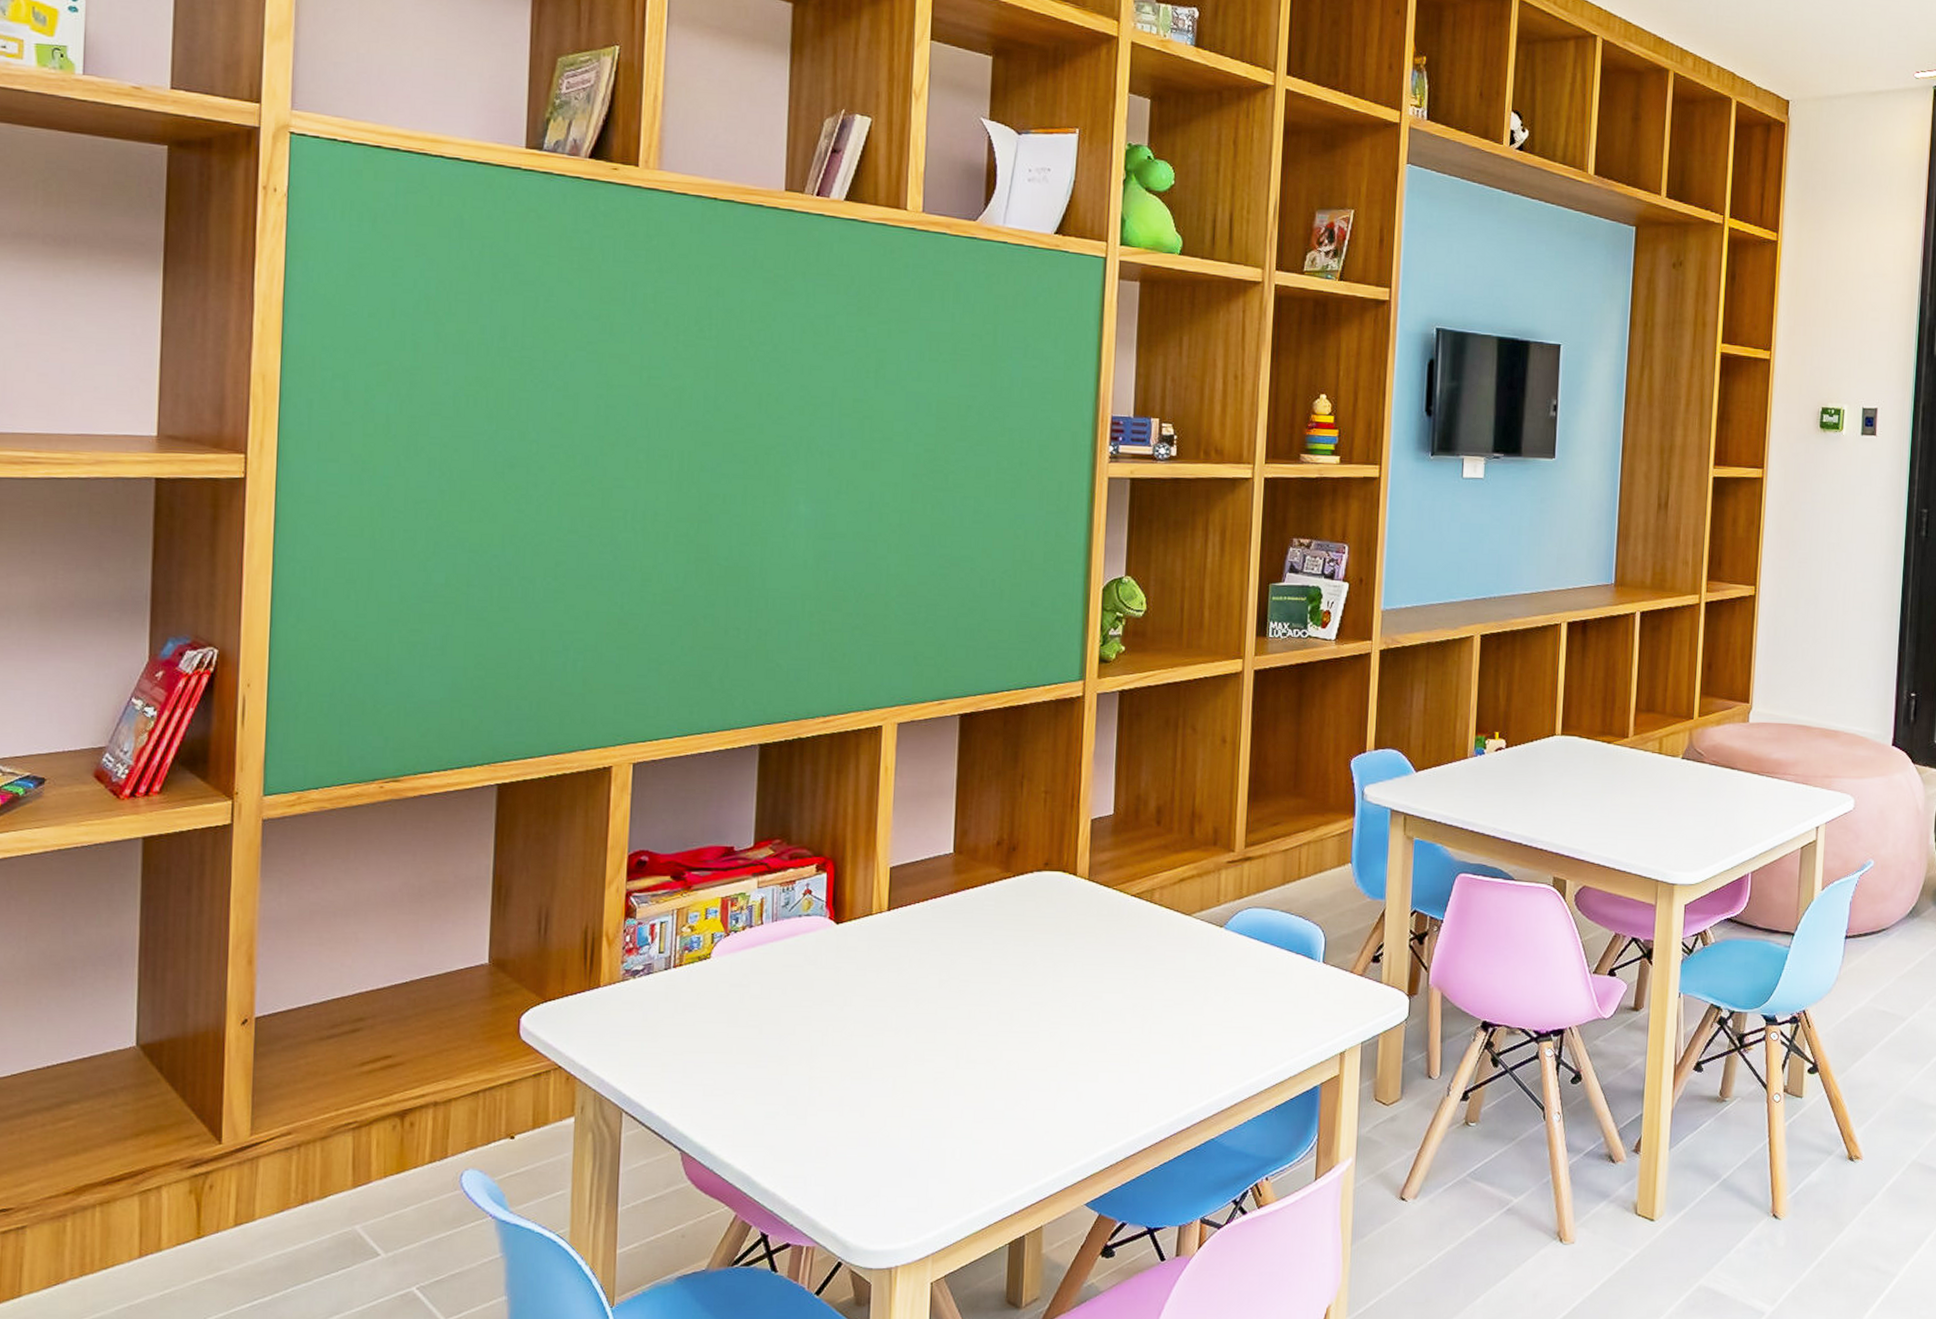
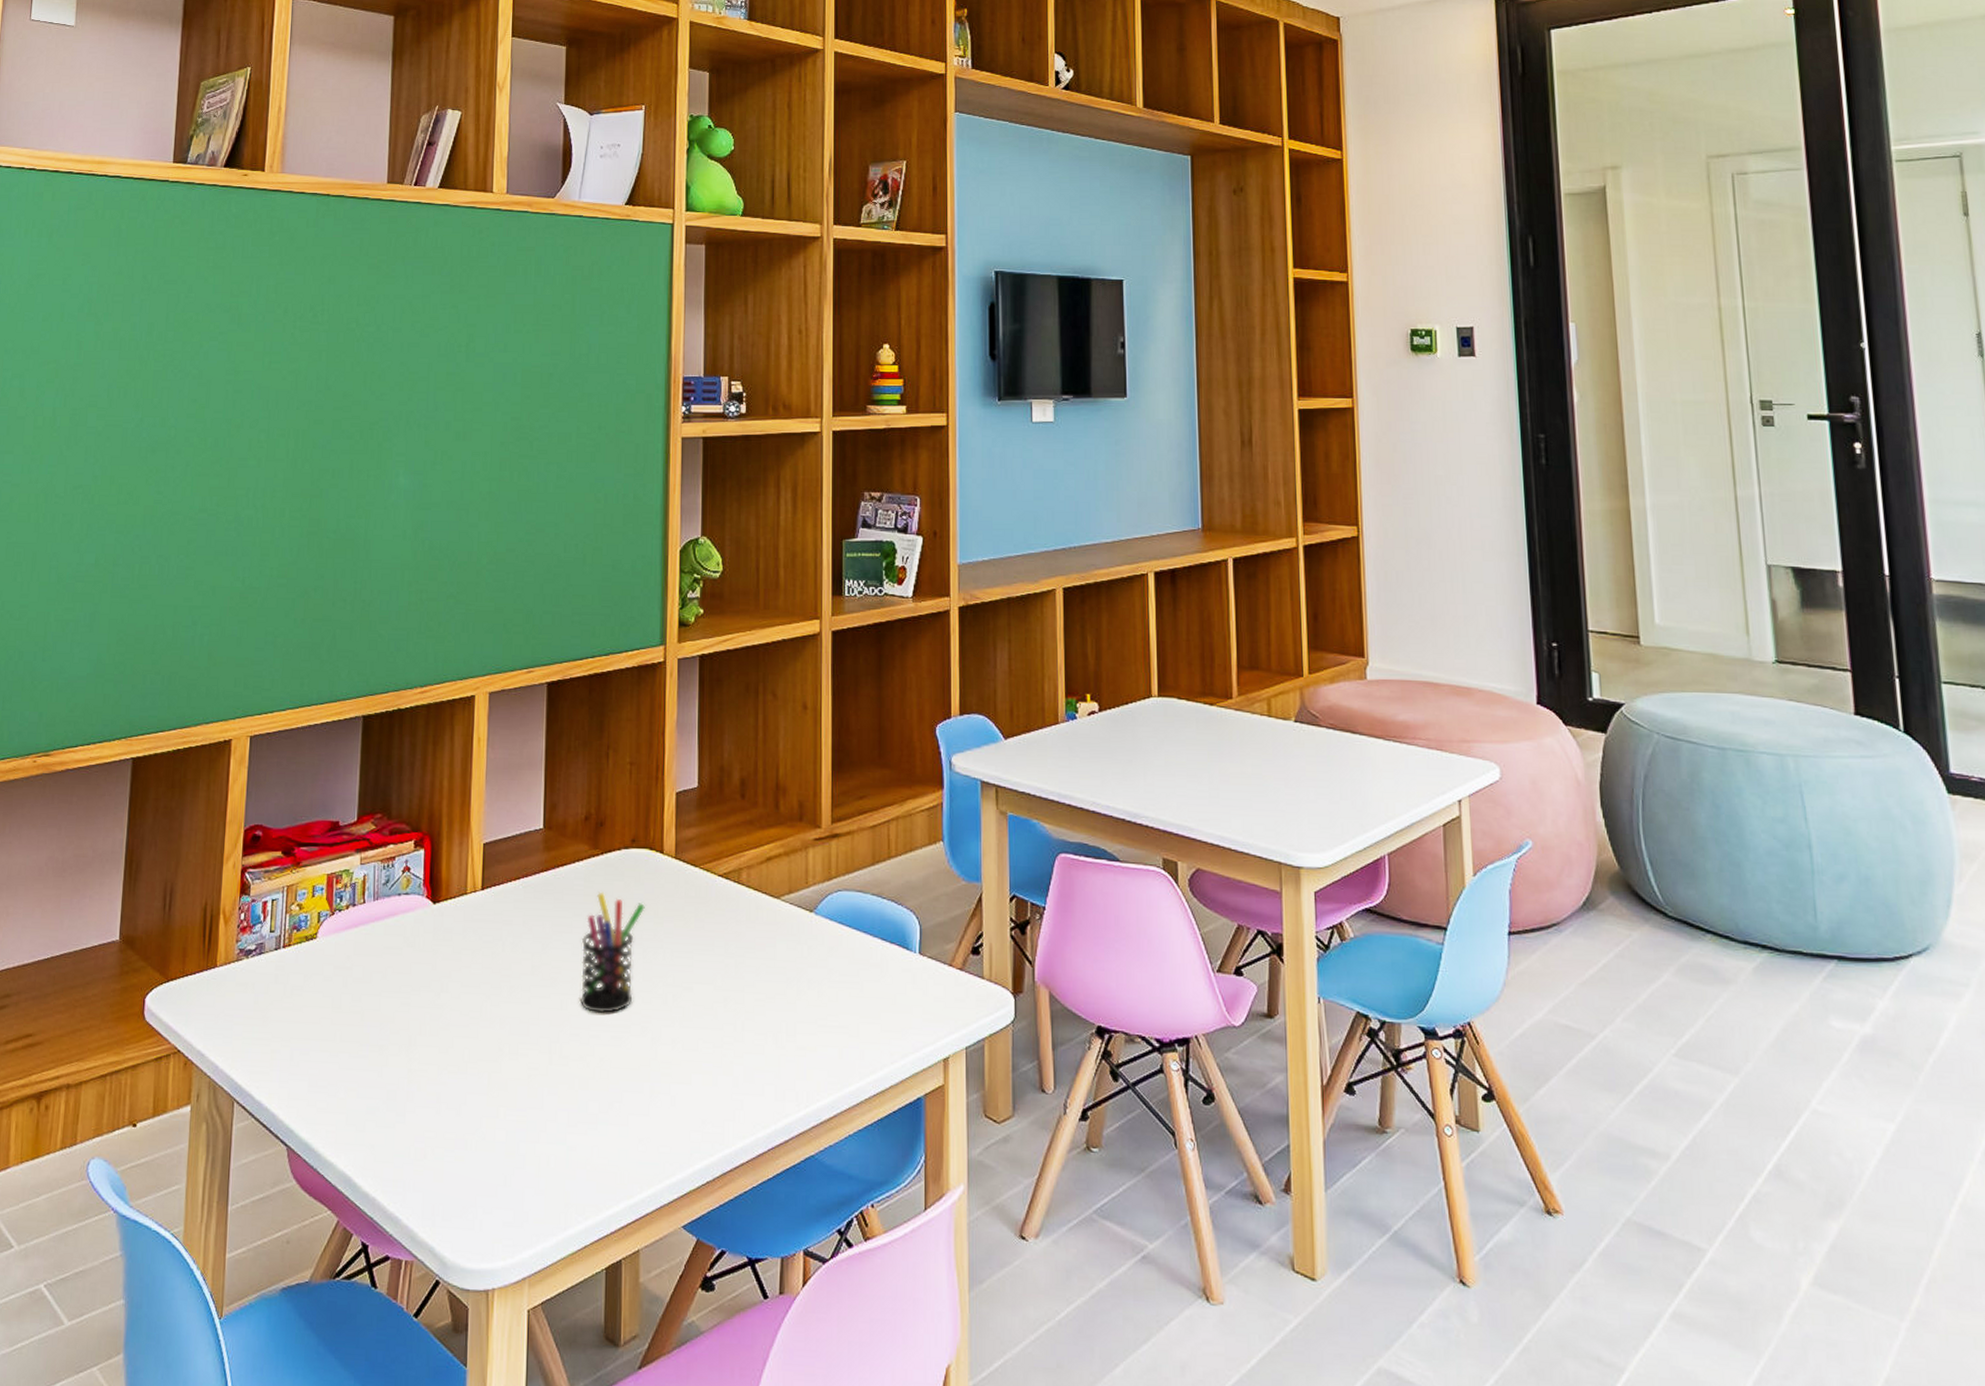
pen holder: none [988,911,1057,1021] -> present [579,891,645,1013]

